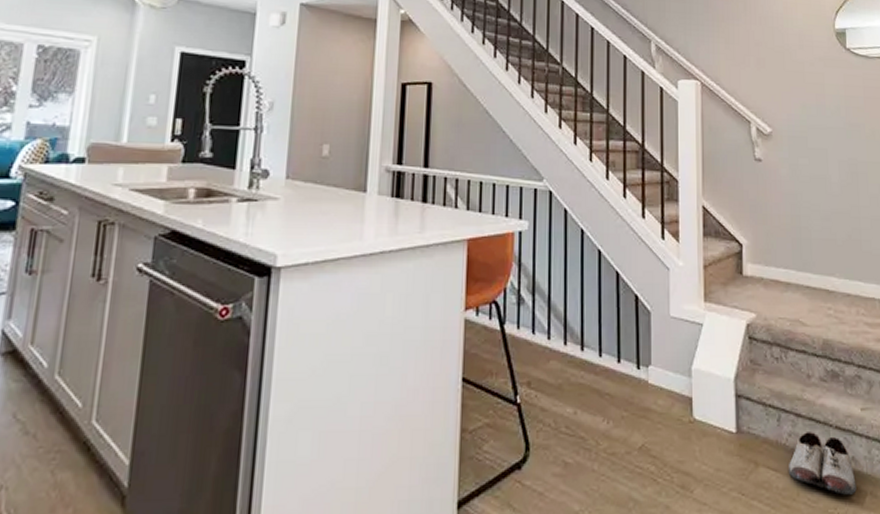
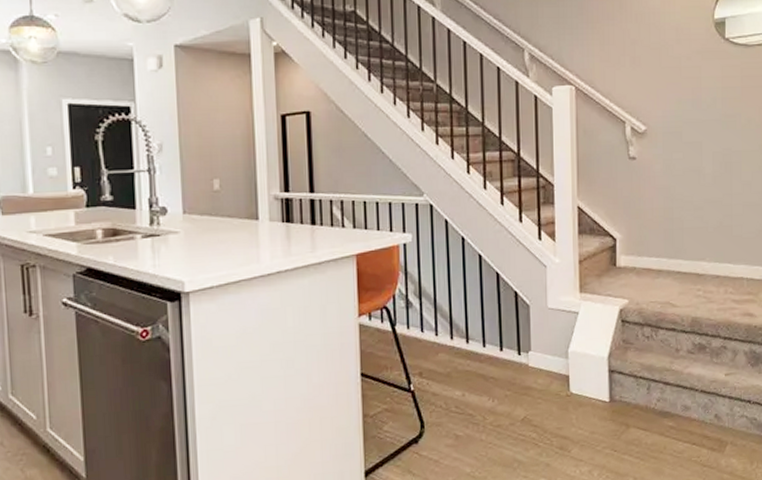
shoe: present [788,432,857,495] -> none [656,396,718,446]

